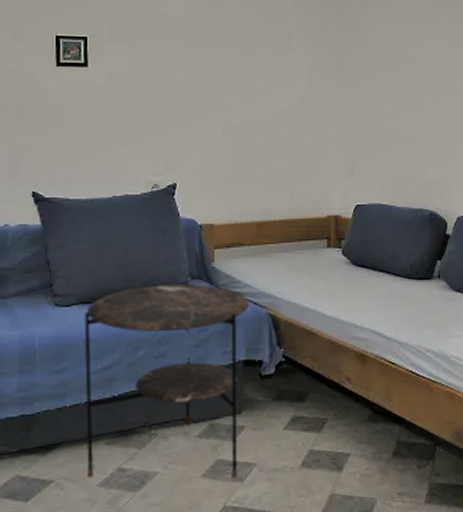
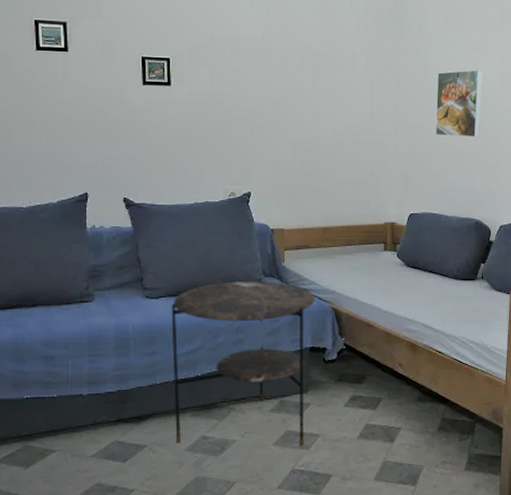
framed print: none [382,45,434,120] -> present [435,69,483,138]

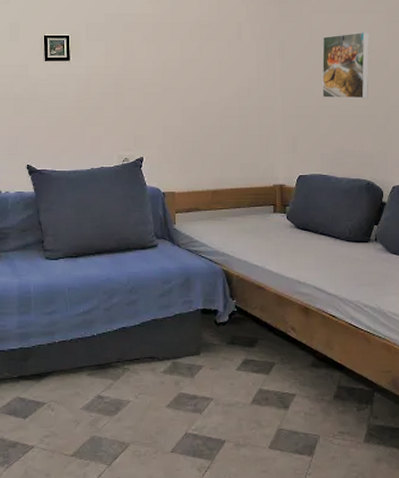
side table: present [171,279,316,446] -> none [69,241,206,409]

